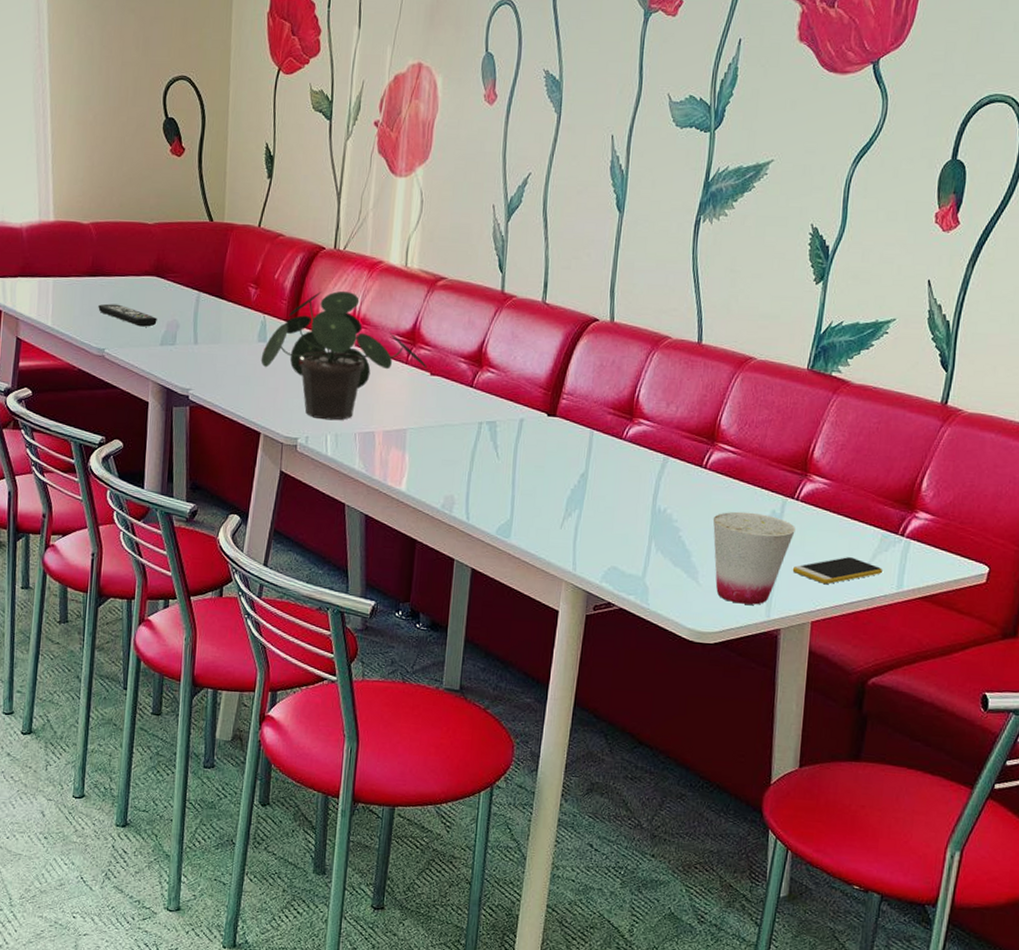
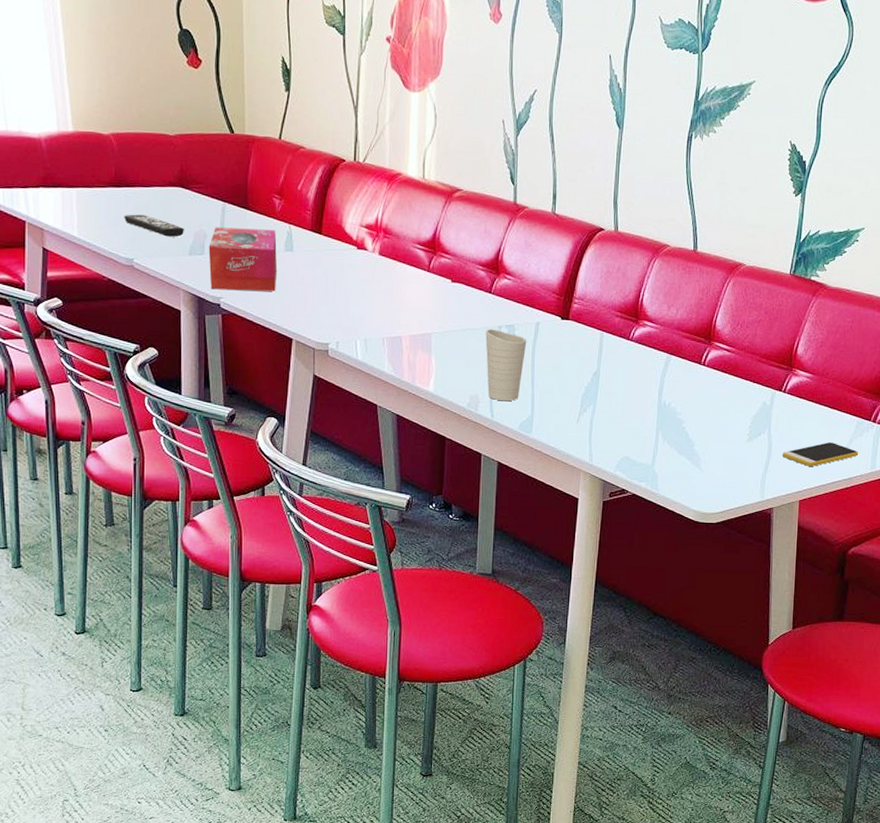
tissue box: none [180,317,250,383] -> present [208,227,277,291]
potted plant: present [261,290,427,420] -> none [289,201,448,326]
cup: none [464,425,509,503] -> present [485,329,527,402]
cup: present [713,511,796,605] -> none [712,404,784,487]

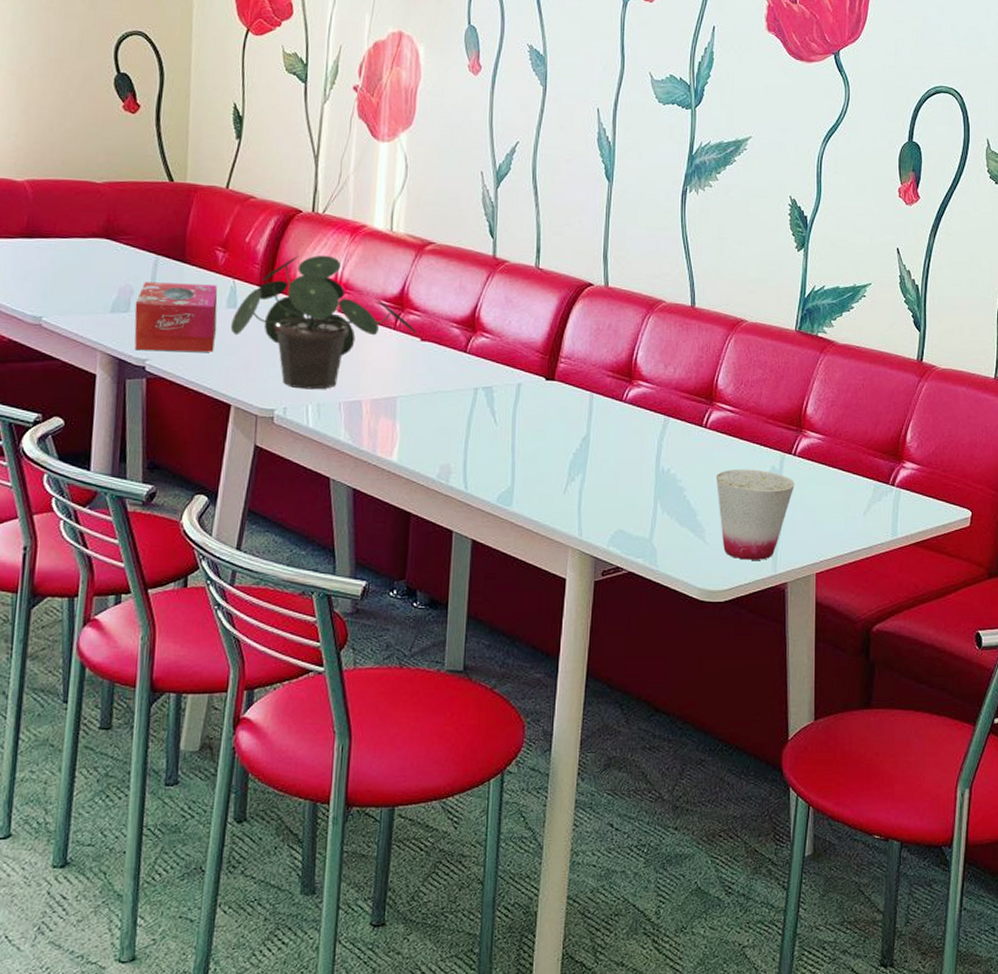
remote control: present [124,214,184,237] -> none [34,267,107,293]
potted plant: none [289,201,448,326] -> present [230,255,417,390]
cup: present [485,329,527,402] -> none [459,391,507,471]
cup: none [712,404,784,487] -> present [716,469,795,560]
smartphone: present [782,442,859,466] -> none [794,508,878,535]

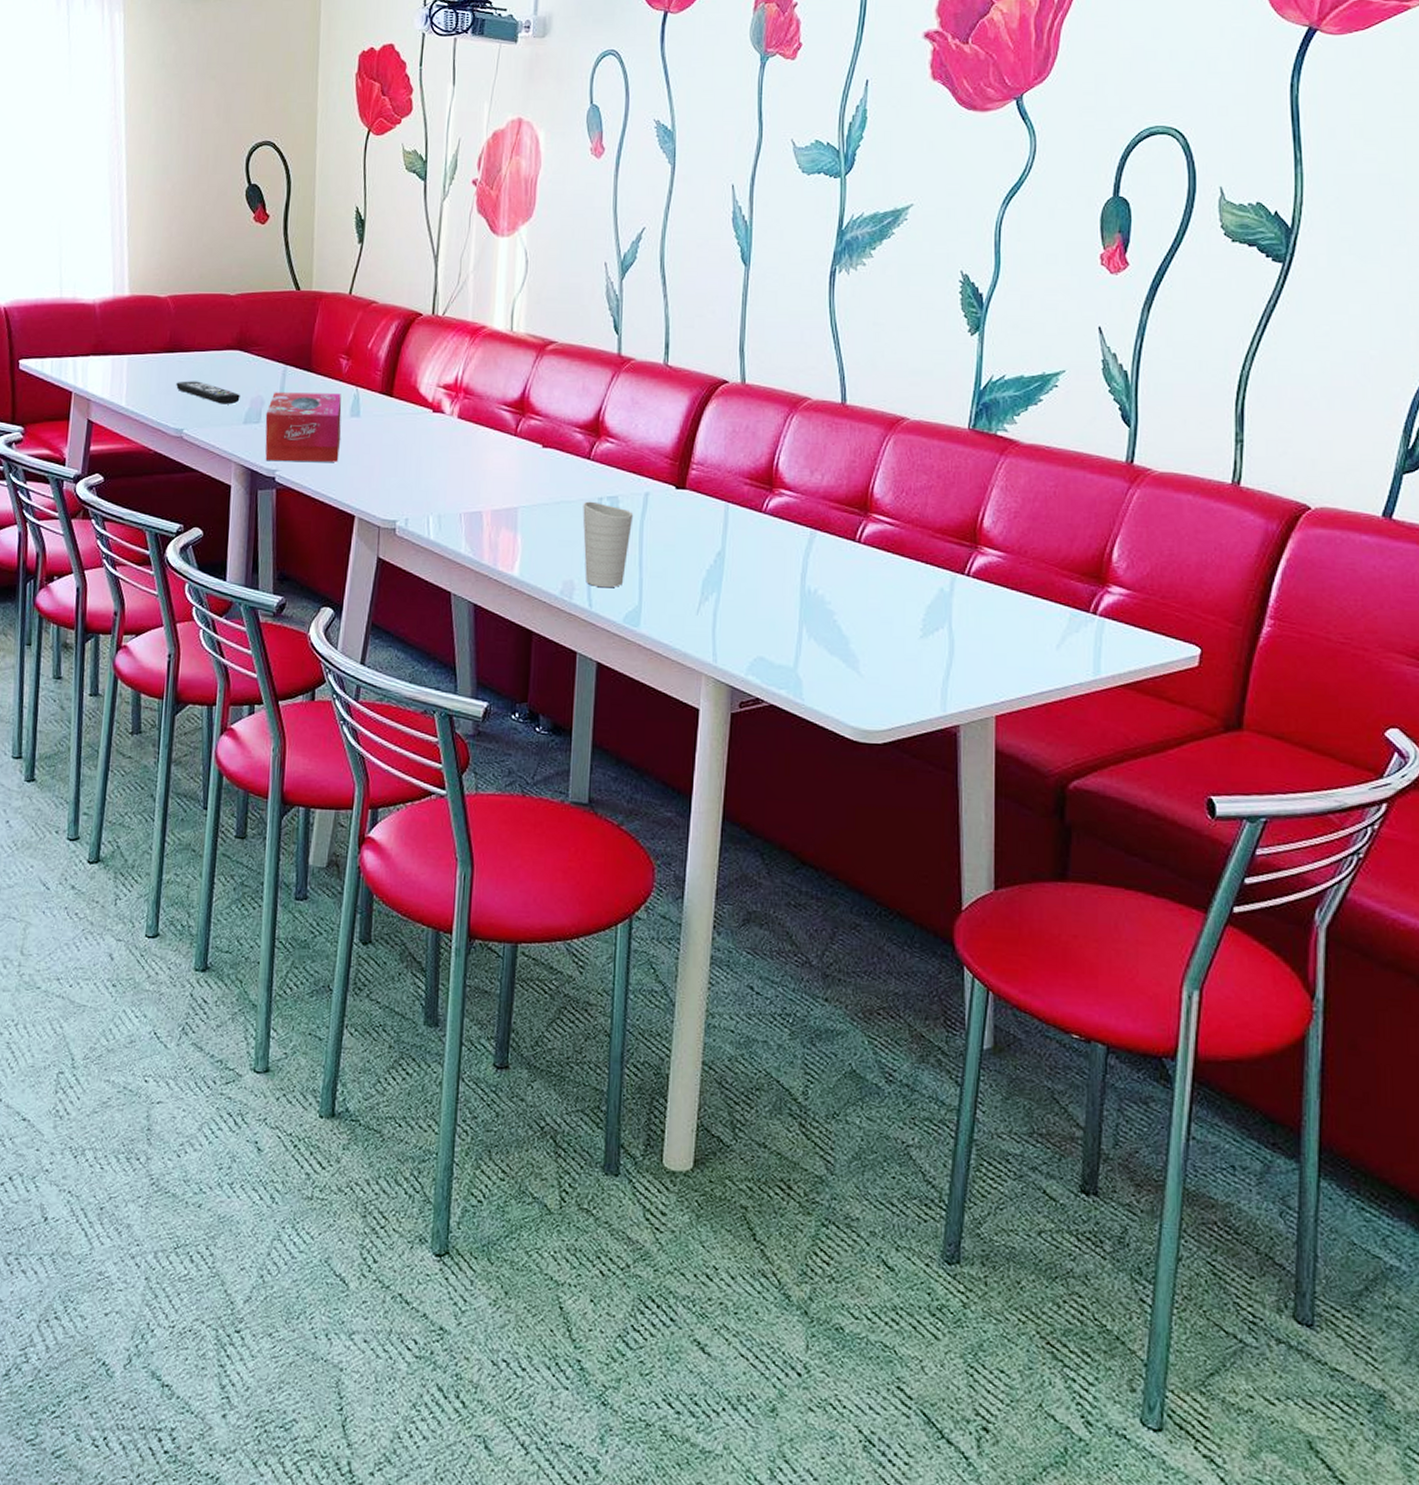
remote control: none [34,267,107,293] -> present [176,381,240,405]
potted plant: present [230,255,417,390] -> none [354,359,538,500]
cup: none [459,391,507,471] -> present [582,501,634,588]
cup: present [716,469,795,560] -> none [871,590,969,698]

